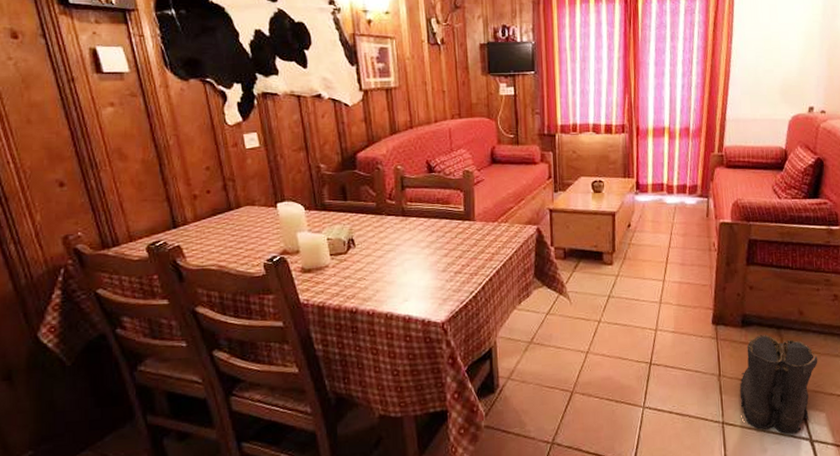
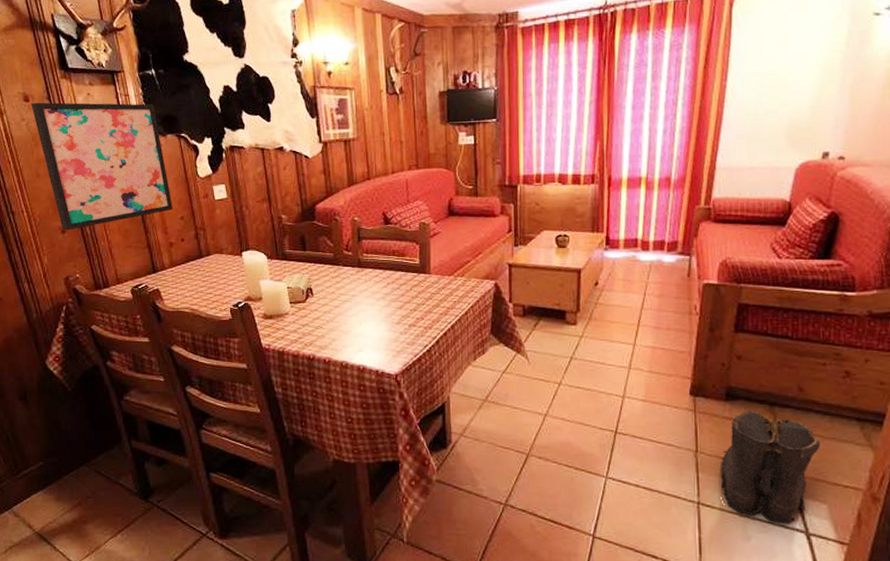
wall art: none [21,39,197,184] -> present [31,102,173,231]

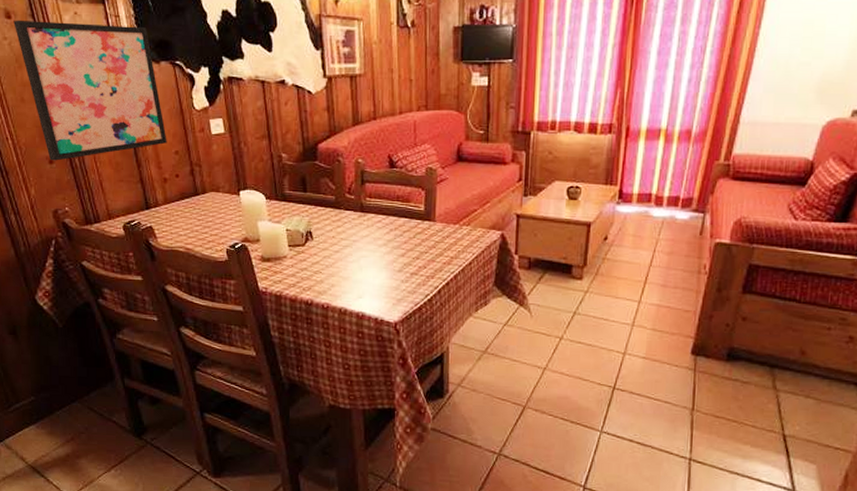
boots: present [721,410,821,524] -> none [713,371,817,482]

